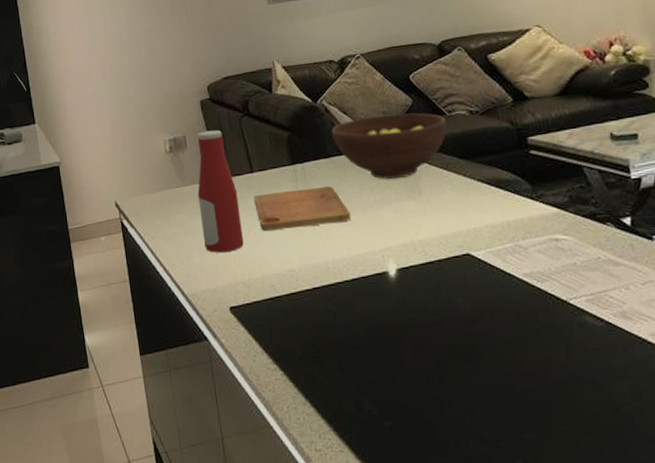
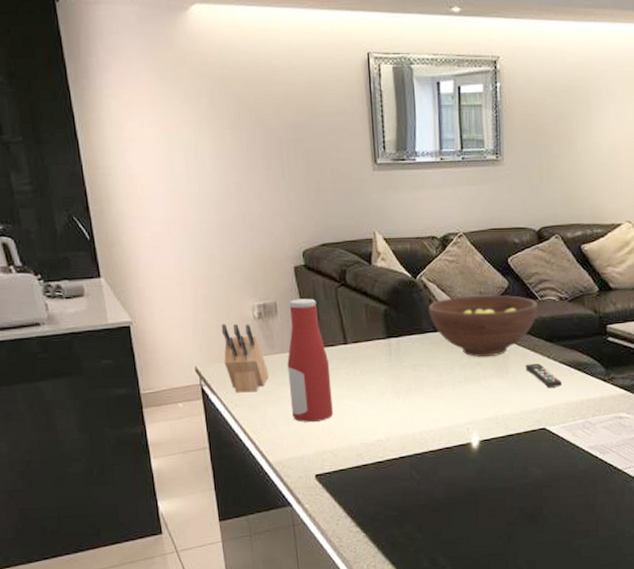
knife block: none [137,158,182,225] -> present [221,324,269,393]
cutting board: present [253,186,351,231] -> none [346,361,441,402]
remote control: none [440,183,483,209] -> present [525,363,562,388]

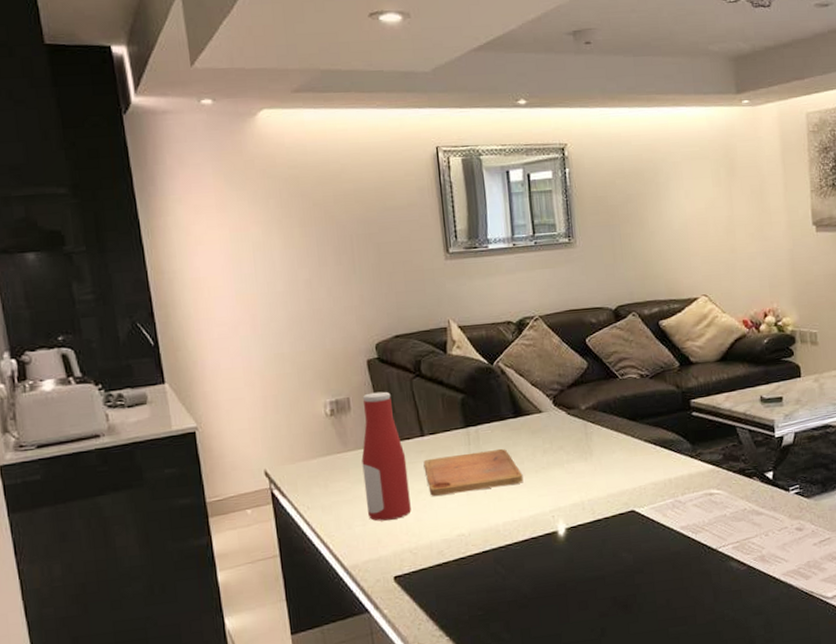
knife block: present [221,324,269,393] -> none [292,422,343,495]
cutting board: none [346,361,441,402] -> present [423,449,524,496]
fruit bowl: present [429,295,538,357] -> none [507,376,619,441]
remote control: present [525,363,562,388] -> none [610,443,648,468]

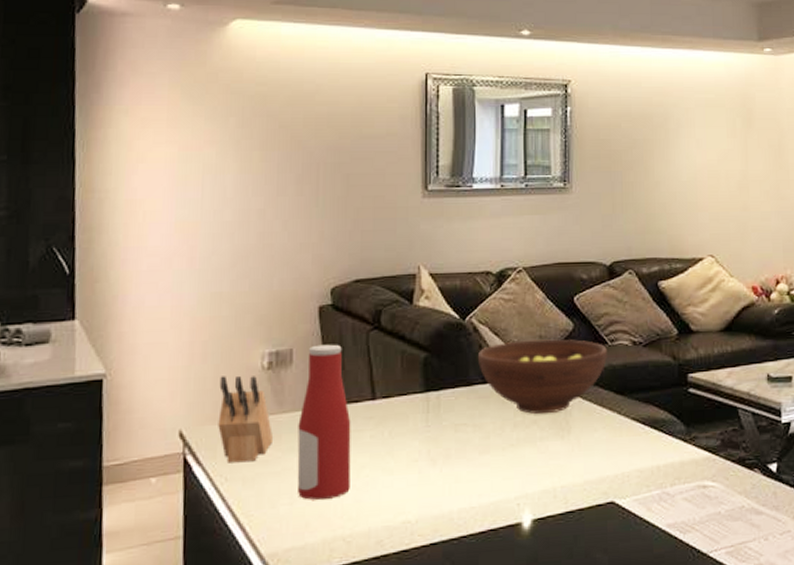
knife block: none [292,422,343,495] -> present [218,376,274,463]
cutting board: present [423,449,524,496] -> none [371,420,487,472]
fruit bowl: none [507,376,619,441] -> present [478,339,607,414]

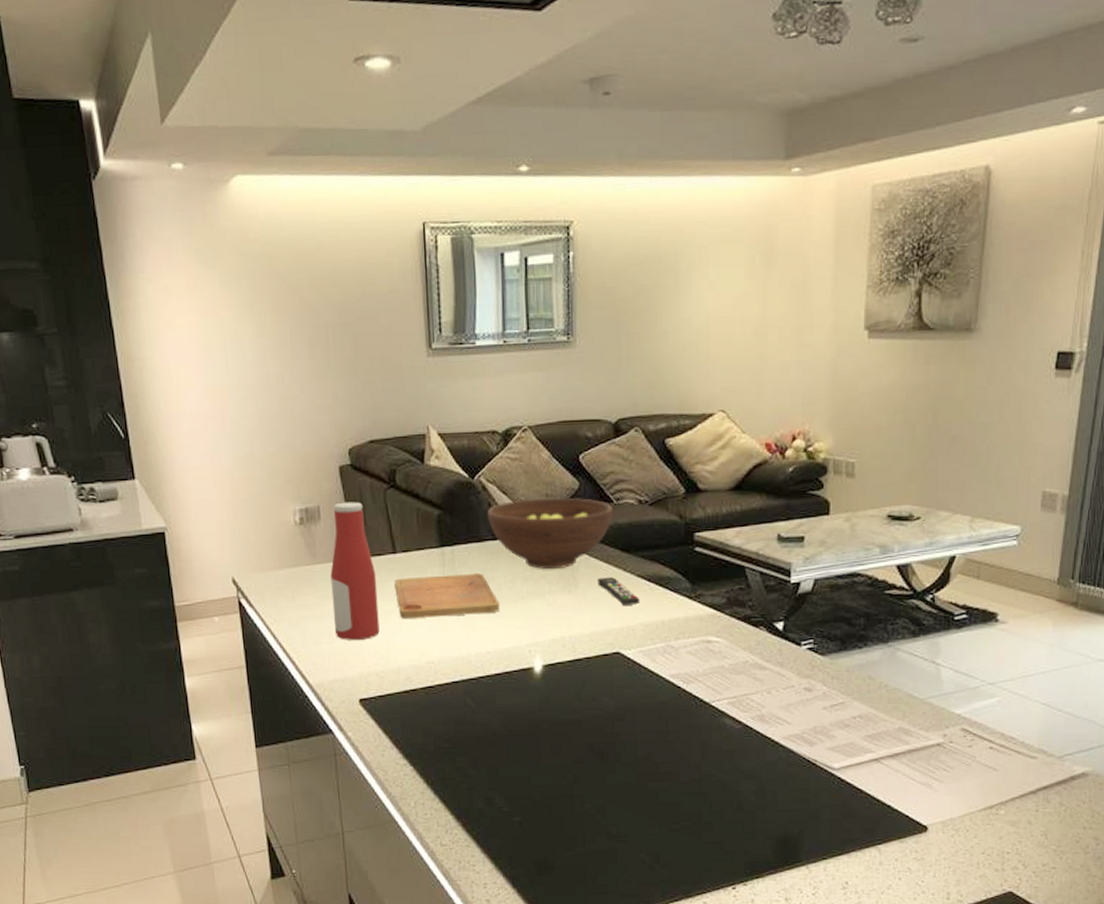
knife block: present [218,376,274,463] -> none [260,530,311,607]
cutting board: none [371,420,487,472] -> present [394,574,500,618]
remote control: none [591,421,634,451] -> present [597,577,639,605]

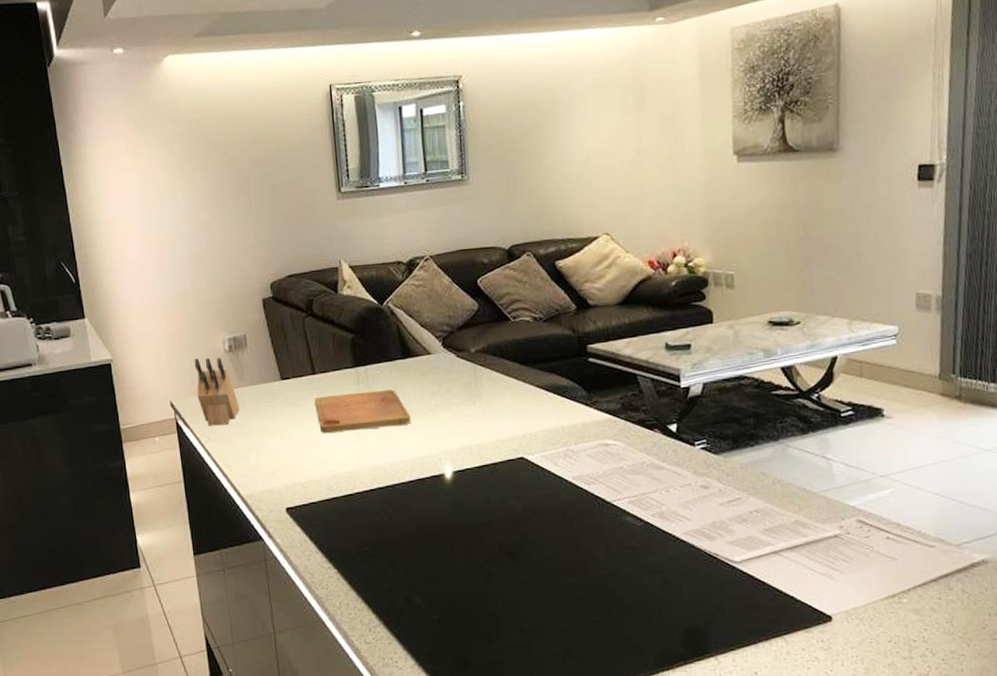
knife block: none [260,530,311,607] -> present [194,358,240,426]
bottle: present [330,502,380,640] -> none [257,330,303,455]
fruit bowl: present [488,497,613,570] -> none [396,318,511,384]
remote control: present [597,577,639,605] -> none [500,388,540,414]

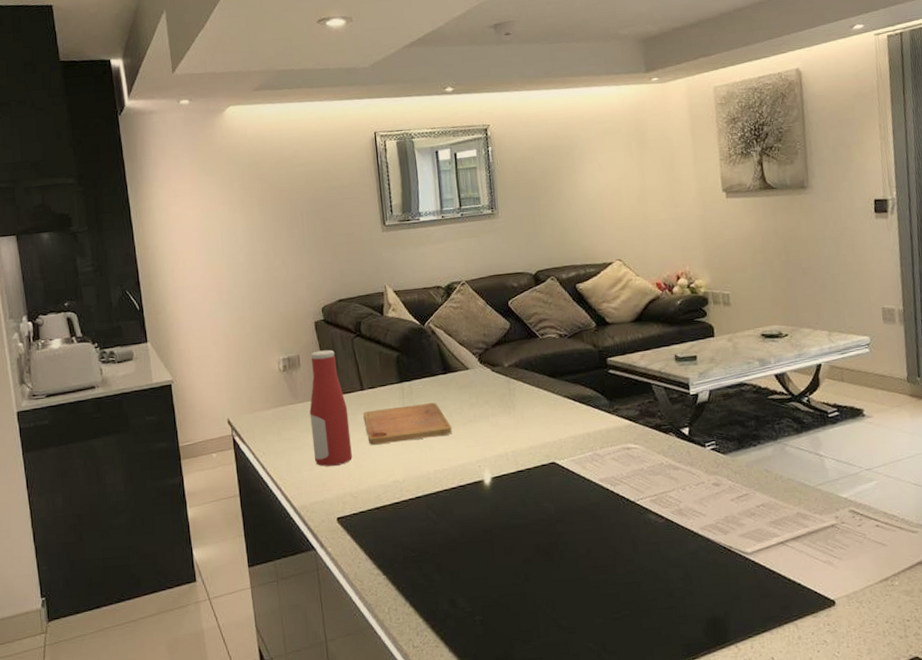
knife block: present [194,358,240,426] -> none [250,377,294,442]
bottle: none [257,330,303,455] -> present [309,350,352,467]

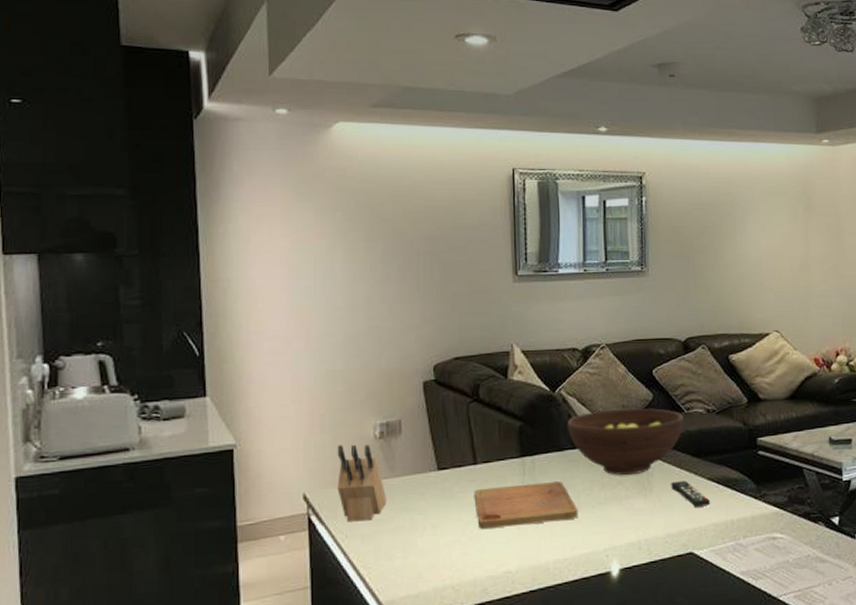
knife block: none [250,377,294,442] -> present [337,444,387,522]
bottle: present [309,350,352,467] -> none [408,415,457,554]
fruit bowl: none [437,335,539,396] -> present [568,408,684,476]
remote control: none [531,399,568,422] -> present [671,481,710,507]

